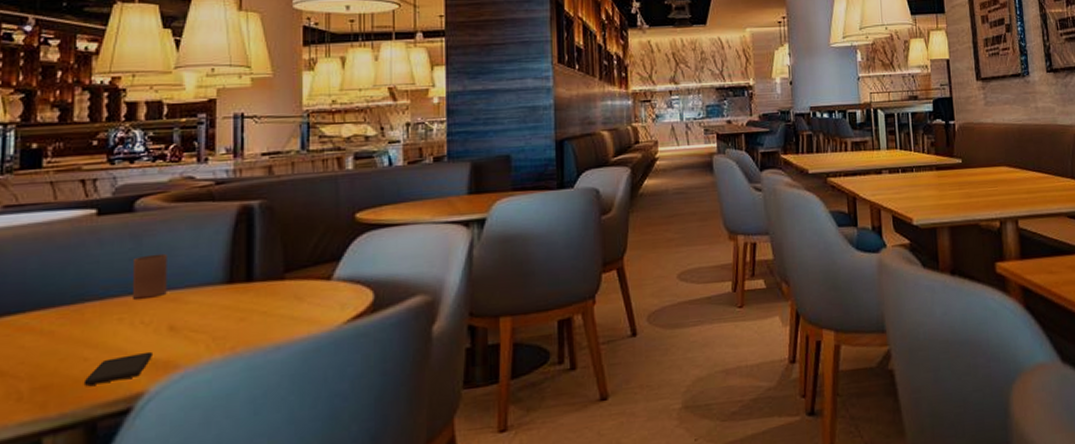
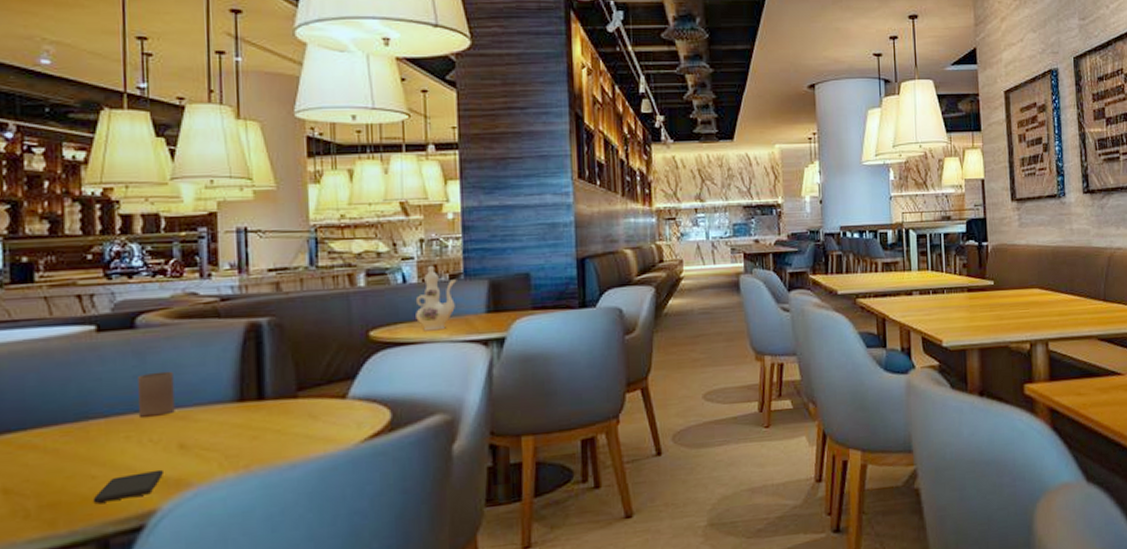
ewer: none [400,148,441,213] -> present [415,265,457,331]

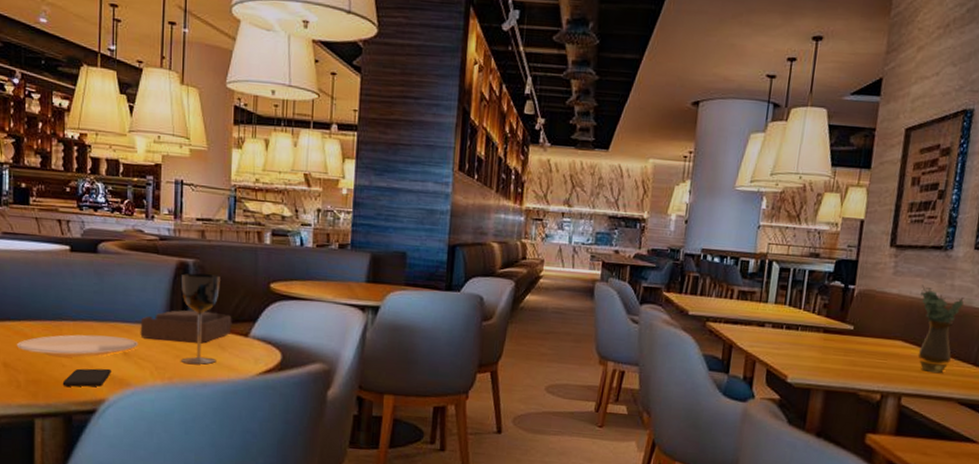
plate: none [23,426,200,469] -> present [17,334,139,358]
cup: present [138,371,175,419] -> none [97,290,122,327]
napkin holder: none [200,376,324,423] -> present [140,310,232,344]
wine glass: none [252,331,307,444] -> present [180,272,220,364]
ewer: present [415,265,457,331] -> none [308,233,345,292]
vase: none [1045,232,1084,315] -> present [917,284,964,374]

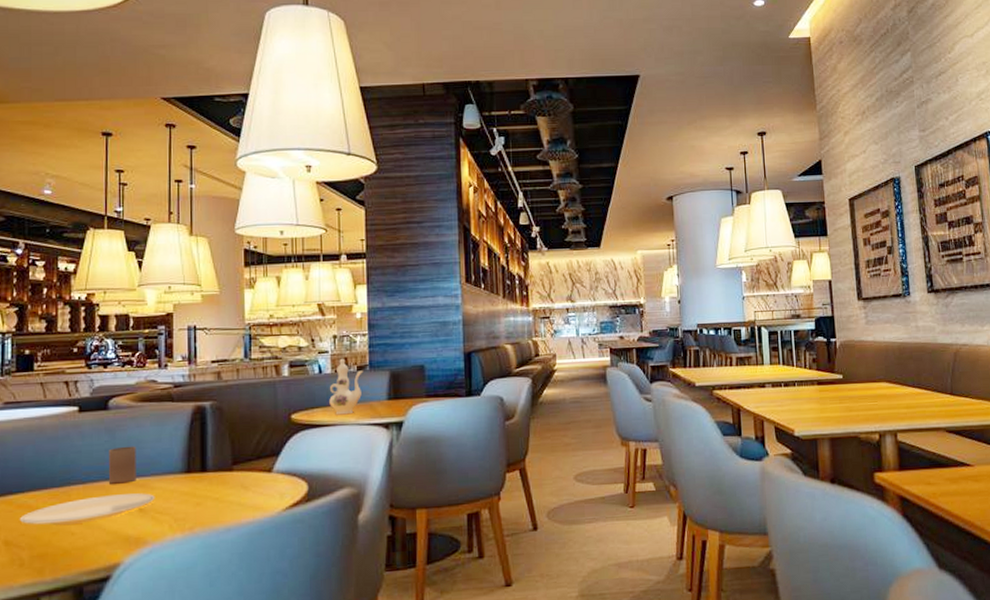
mobile phone: present [62,368,111,387] -> none [72,529,126,556]
cup: none [97,290,122,327] -> present [109,446,137,486]
napkin holder: present [140,310,232,344] -> none [156,452,254,491]
wine glass: present [180,272,220,364] -> none [197,414,240,510]
ewer: none [308,233,345,292] -> present [329,358,364,415]
vase: present [917,284,964,374] -> none [891,329,931,407]

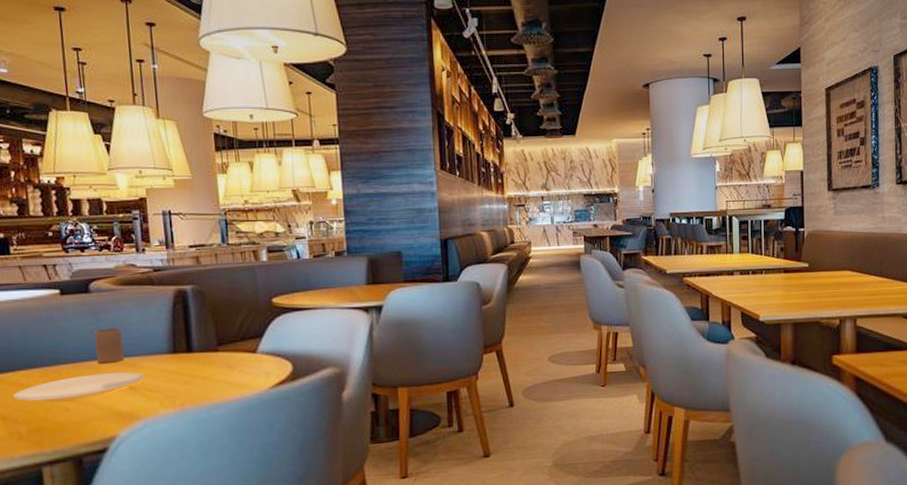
ewer: present [329,358,364,415] -> none [308,244,342,299]

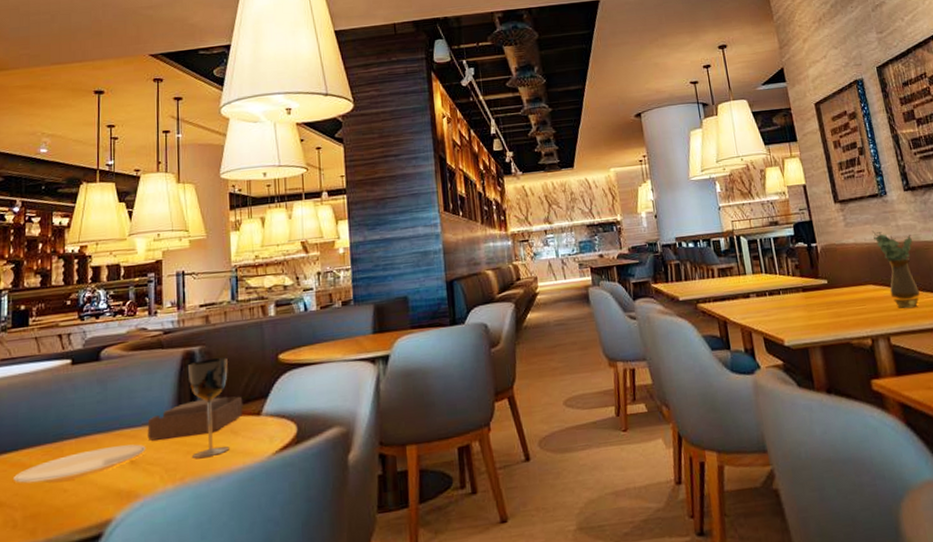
cup: present [94,327,124,365] -> none [101,396,128,438]
napkin holder: none [143,333,239,370] -> present [147,396,243,441]
wine glass: none [179,297,227,388] -> present [187,357,230,458]
vase: none [858,220,894,295] -> present [871,230,920,309]

